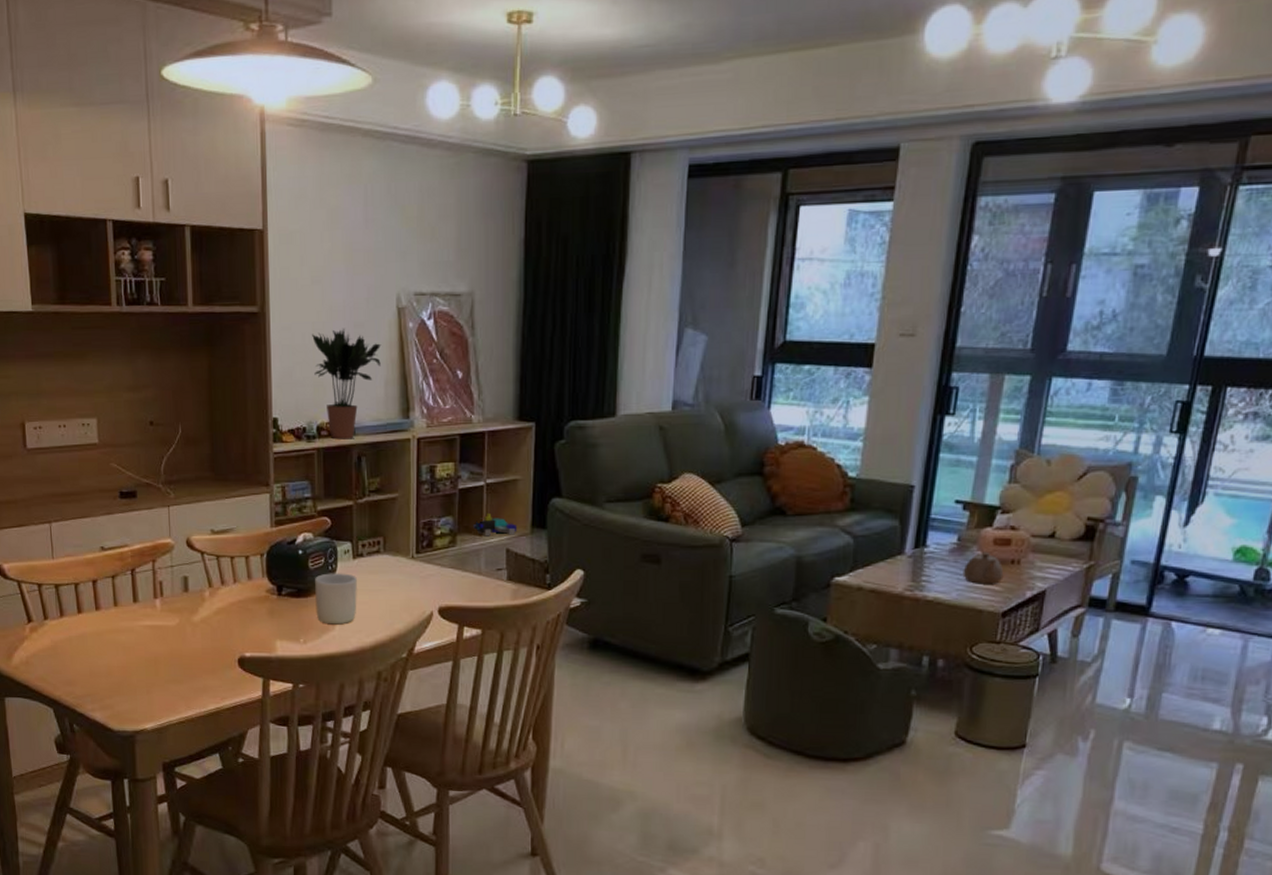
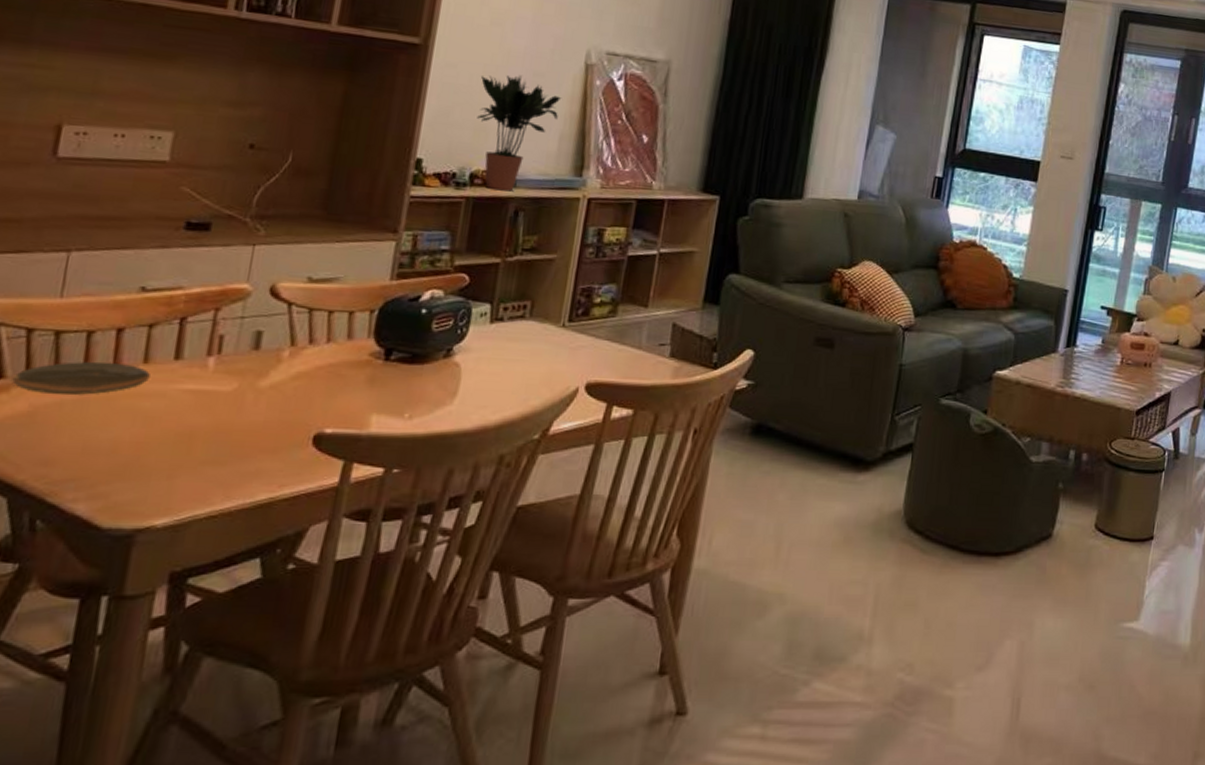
plate: none [37,606,120,632] -> present [12,361,151,395]
mug: present [315,573,357,625] -> none [431,337,491,398]
toy blocks: present [473,514,518,537] -> none [639,284,688,309]
teapot: present [962,551,1004,584] -> none [1105,354,1139,385]

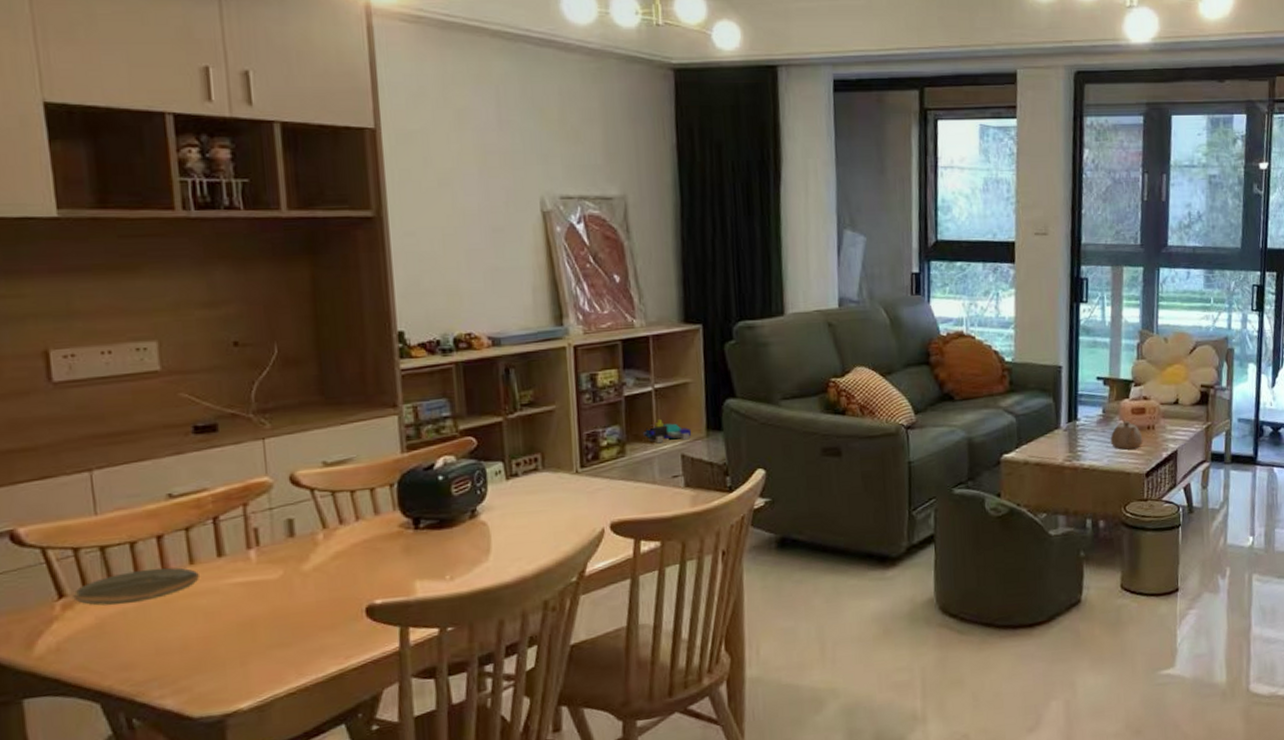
potted plant: present [477,74,562,192] -> none [442,232,526,352]
toy blocks: none [639,284,688,309] -> present [643,420,692,444]
teapot: none [1105,354,1139,385] -> present [1110,420,1143,450]

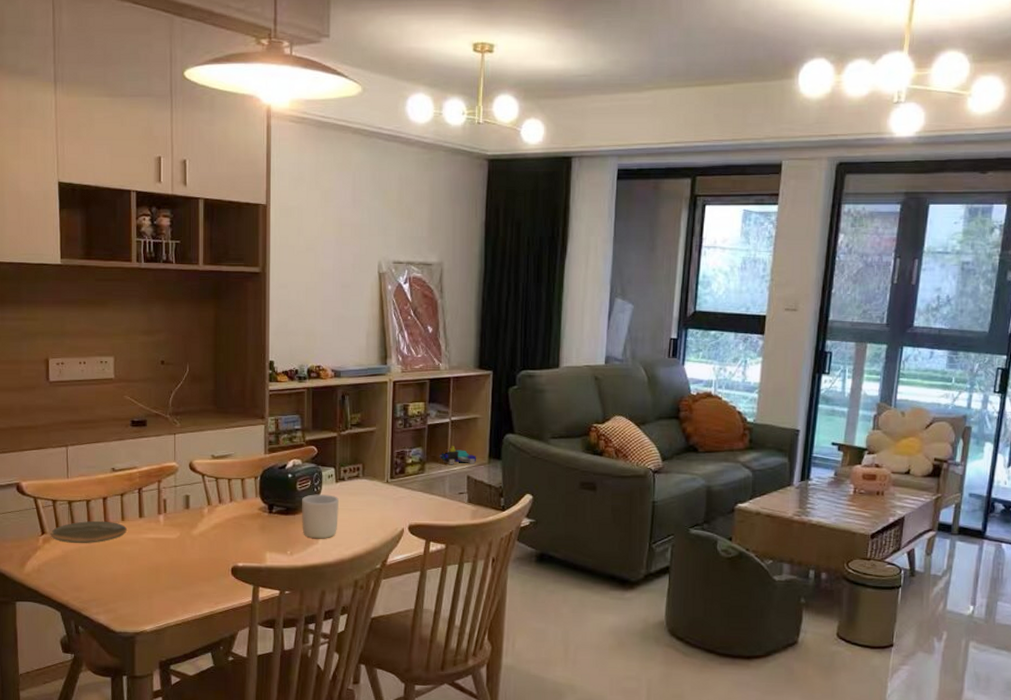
mug: none [460,496,514,555] -> present [302,494,339,539]
teapot: present [1110,420,1143,450] -> none [839,484,871,511]

